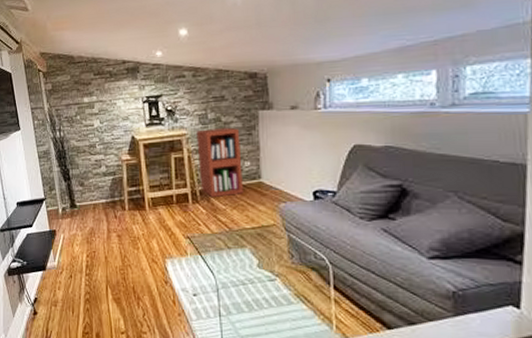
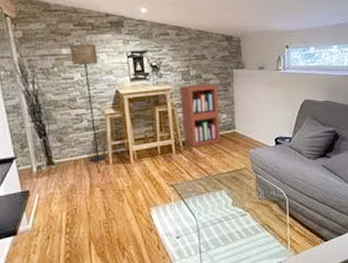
floor lamp: none [90,92,123,208] -> present [69,44,107,162]

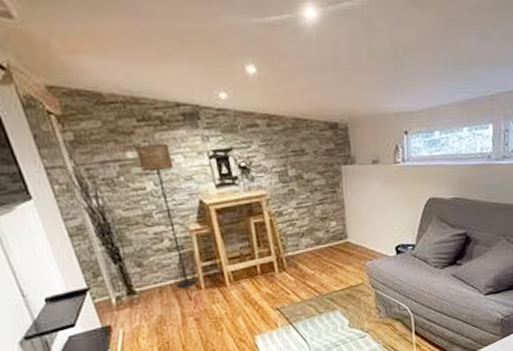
bookshelf: present [180,83,220,148] -> none [277,185,331,264]

